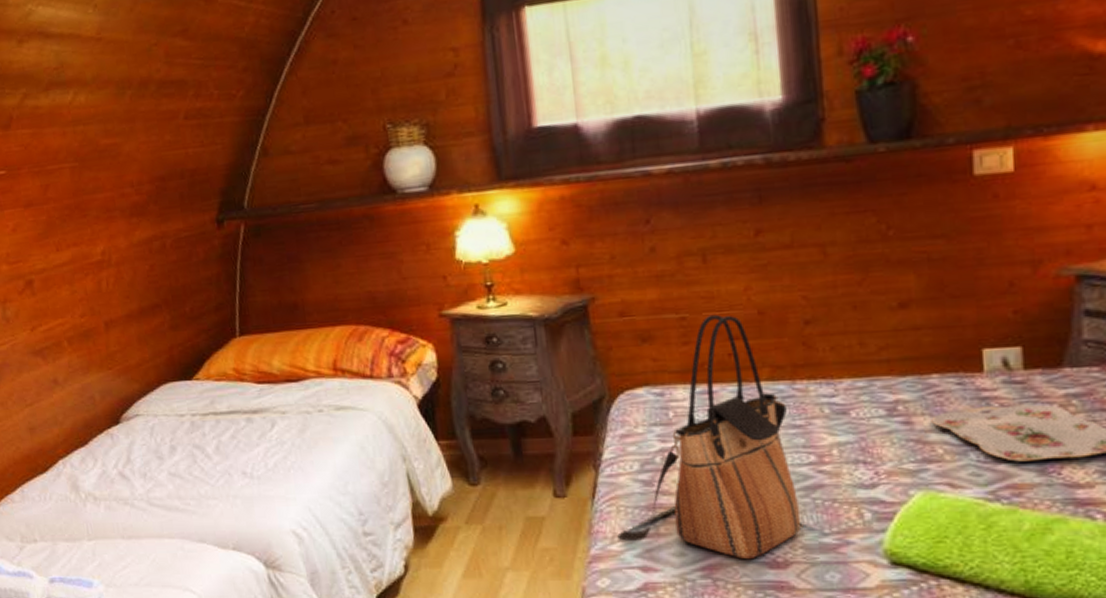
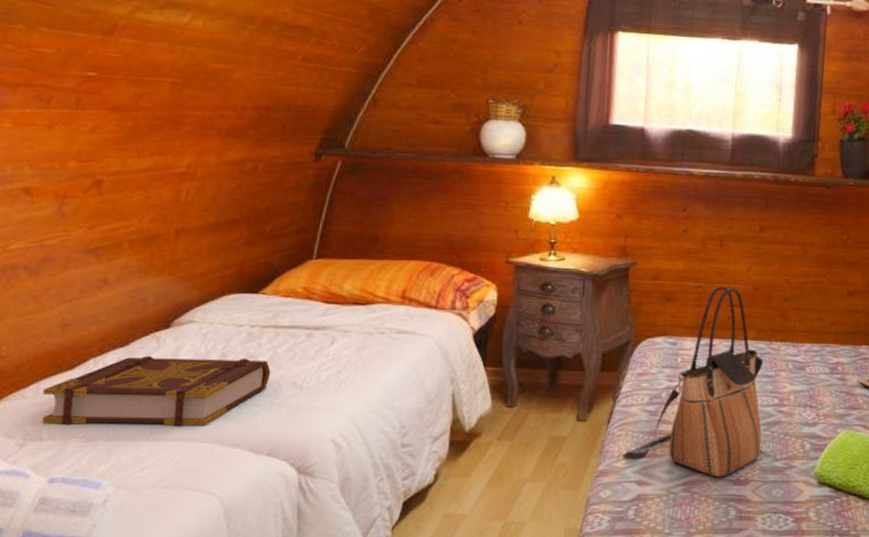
book: none [27,449,220,526] -> present [42,355,271,426]

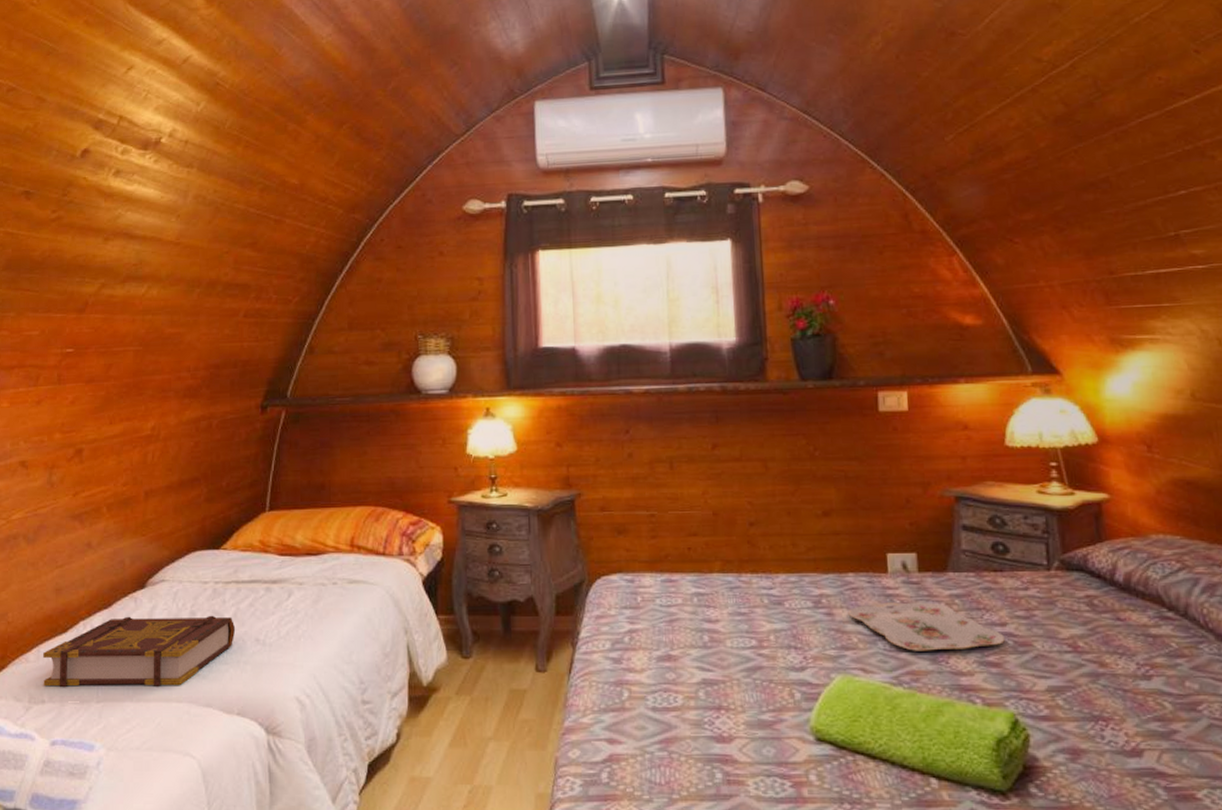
tote bag: present [622,286,763,478] -> none [589,513,744,734]

